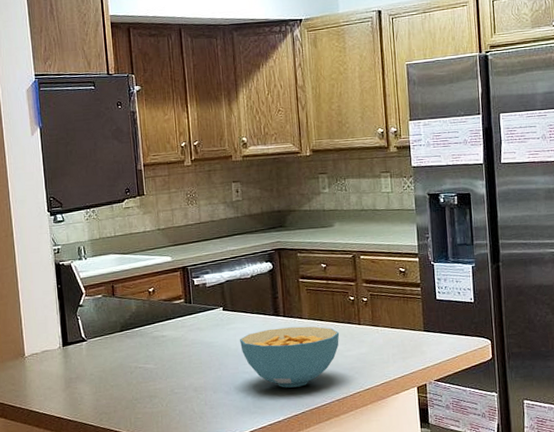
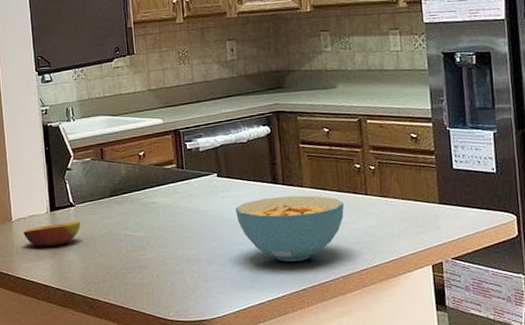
fruit: none [36,355,92,381] -> present [23,221,80,247]

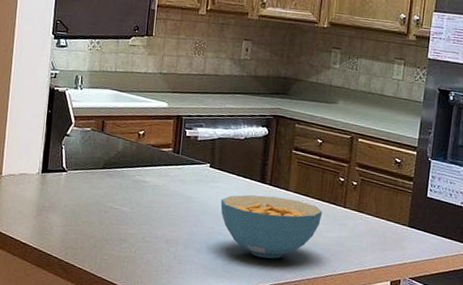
fruit: present [23,221,80,247] -> none [11,185,69,207]

